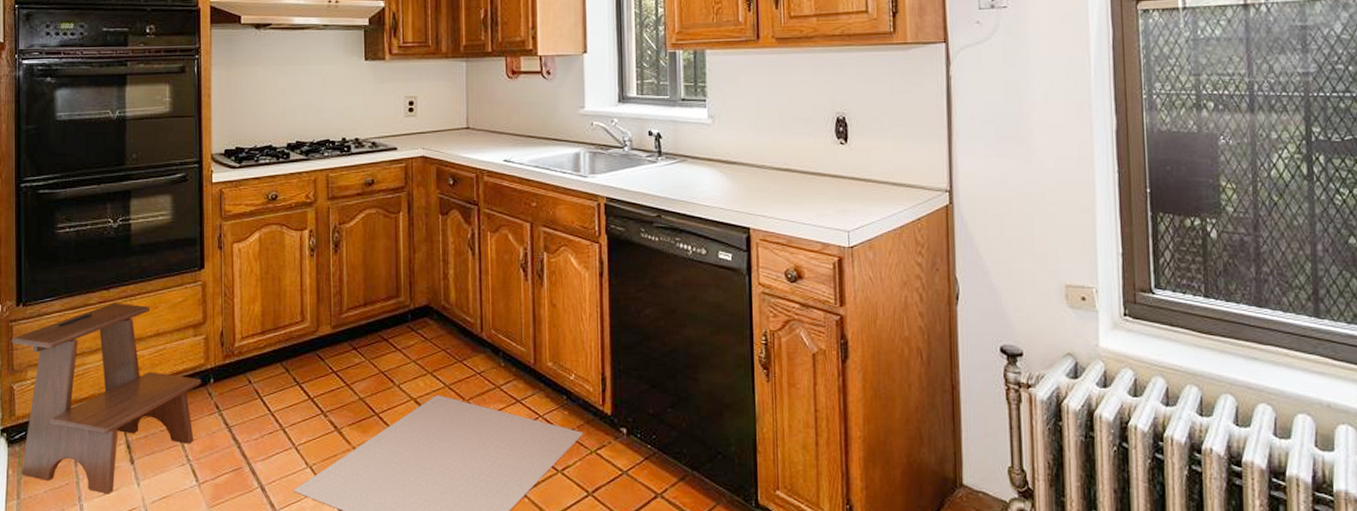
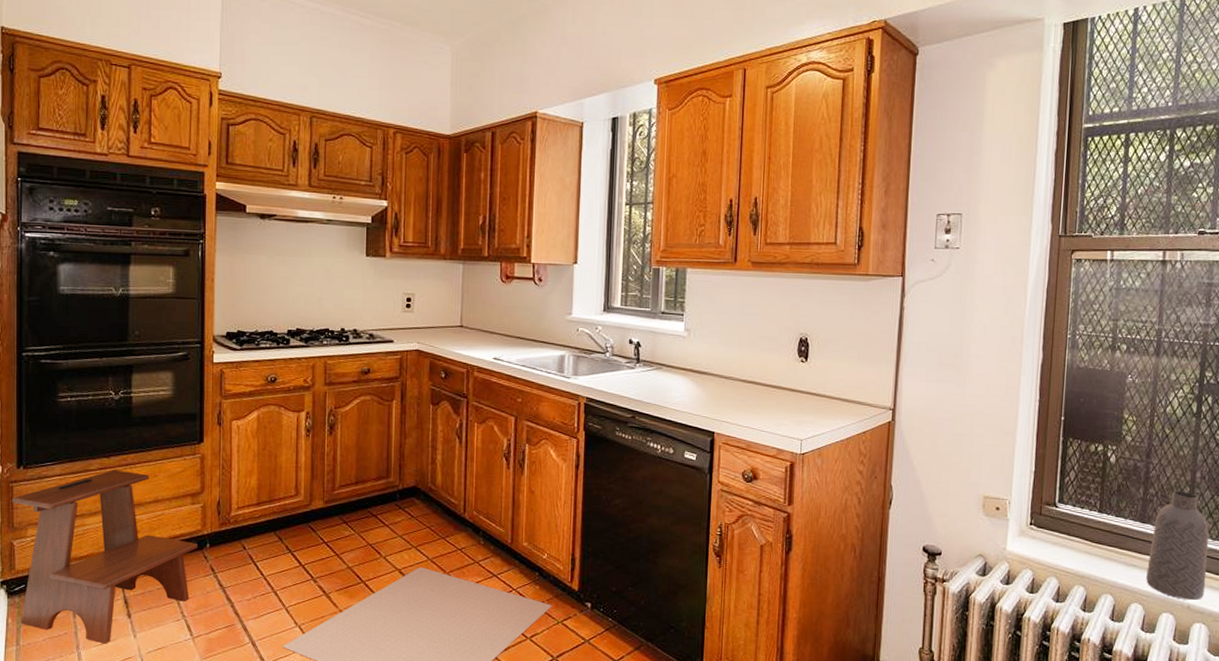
vase: none [1271,267,1347,398] -> present [1146,490,1209,601]

